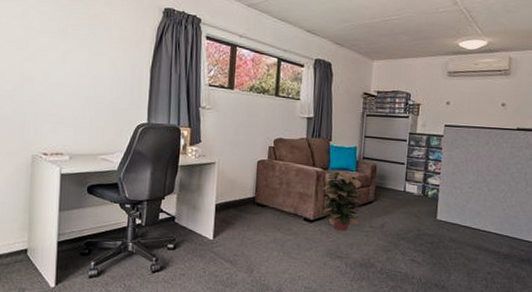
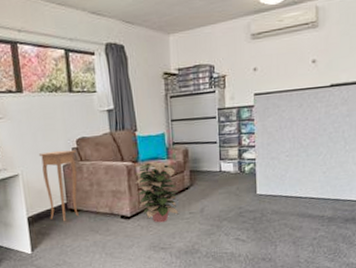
side table: none [237,146,273,215] -> present [38,150,79,222]

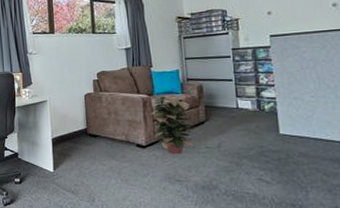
side table: present [38,150,79,222] -> none [64,81,98,145]

